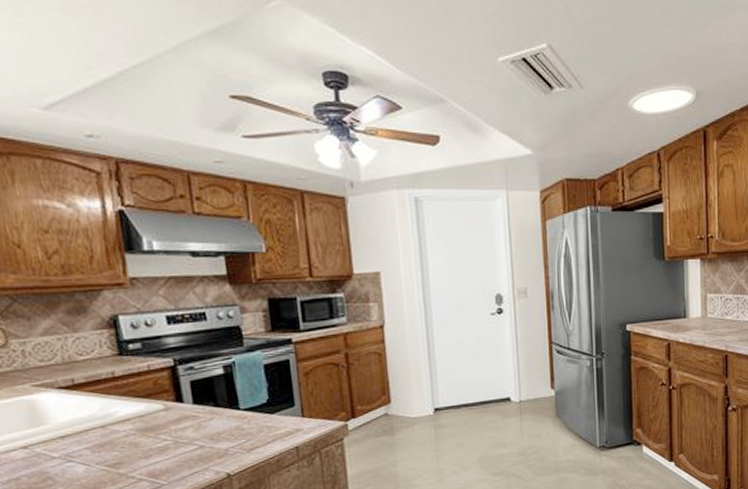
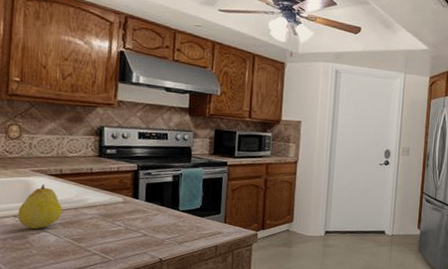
fruit: none [26,401,87,461] -> present [18,184,63,230]

